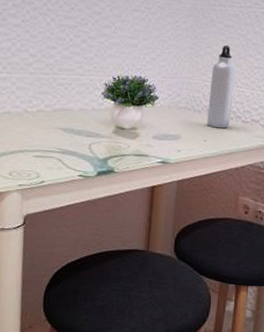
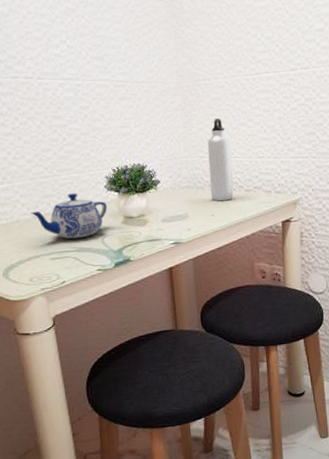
teapot: none [23,94,101,141] -> present [31,193,107,239]

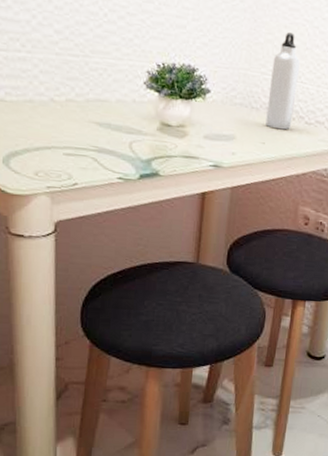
teapot: present [31,193,107,239] -> none [49,81,143,138]

